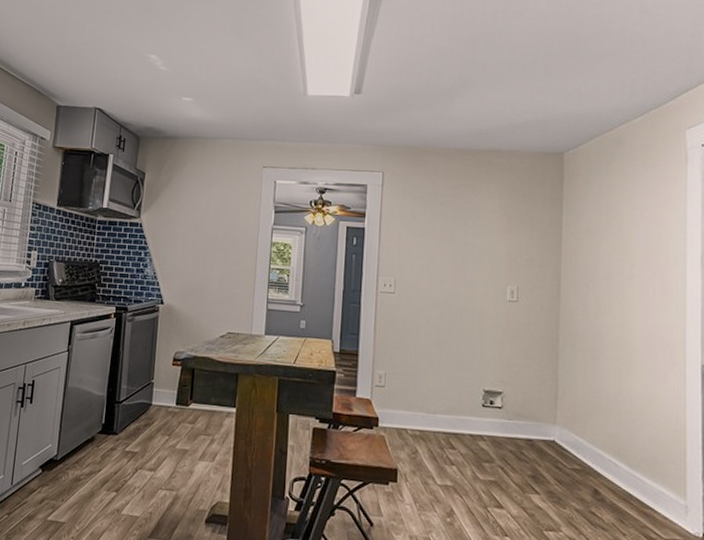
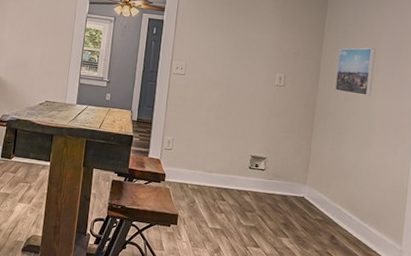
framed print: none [582,249,628,309] -> present [335,47,376,96]

